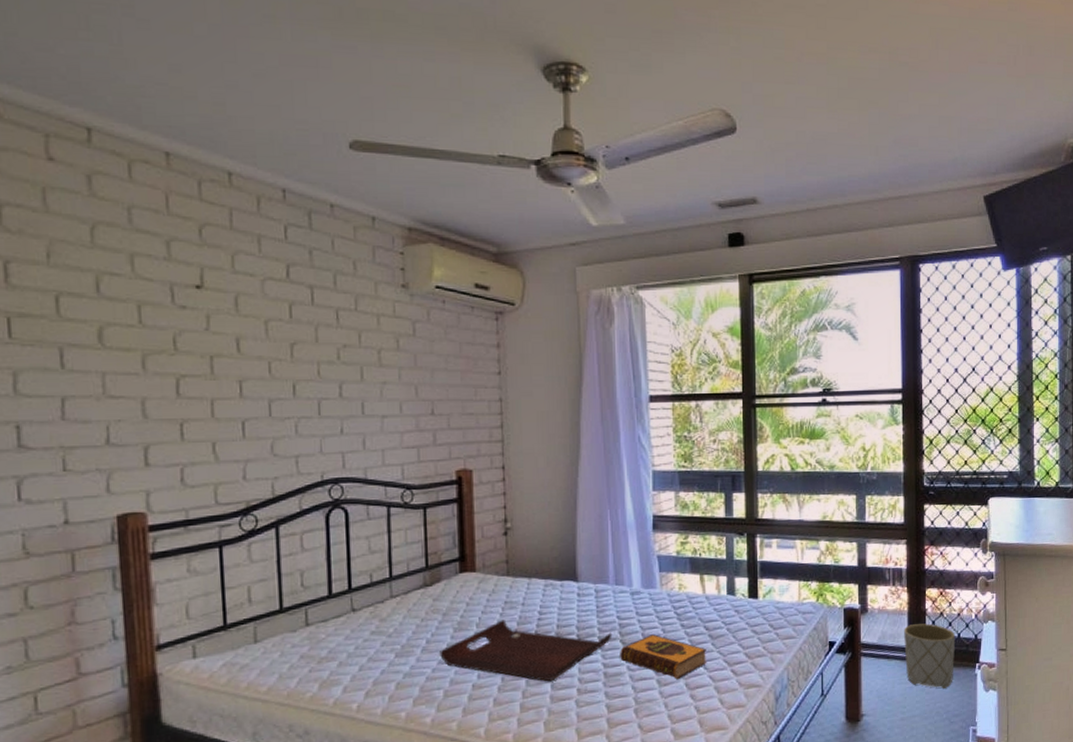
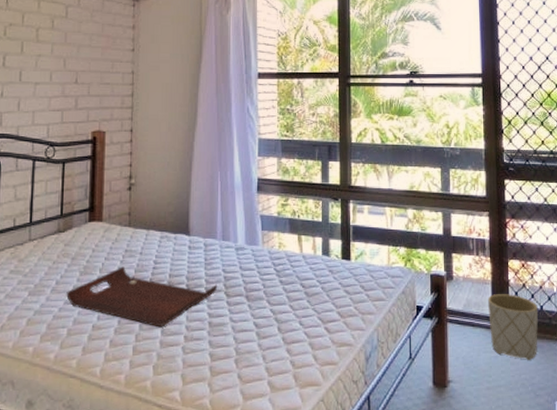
hardback book: present [620,634,706,679] -> none [224,289,302,333]

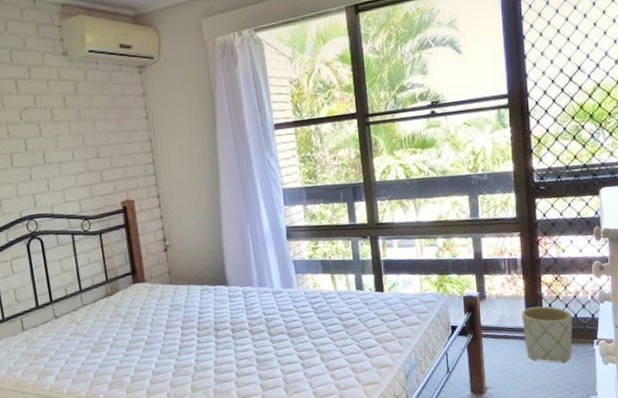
serving tray: present [66,266,218,328] -> none [124,319,261,368]

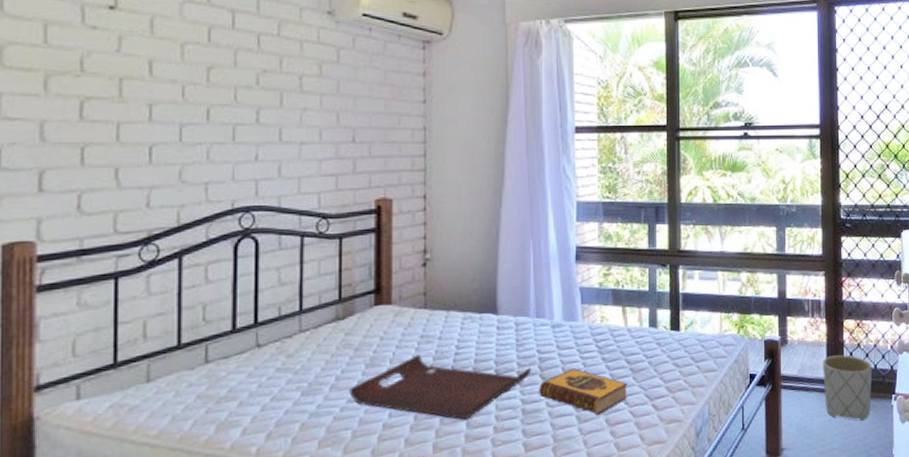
serving tray: none [124,319,261,368] -> present [349,354,532,420]
hardback book: none [268,326,342,362] -> present [539,368,627,415]

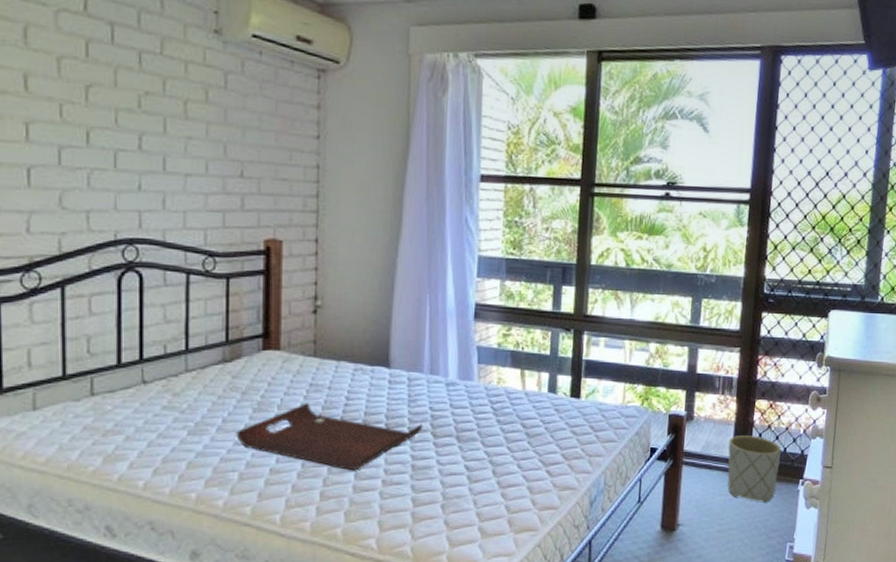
hardback book: present [539,368,627,415] -> none [430,429,522,476]

